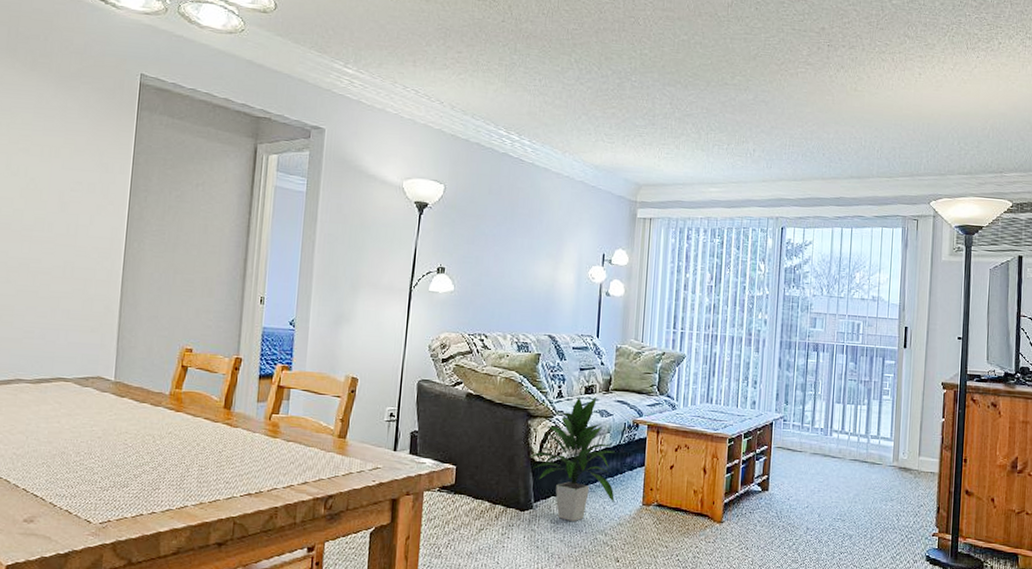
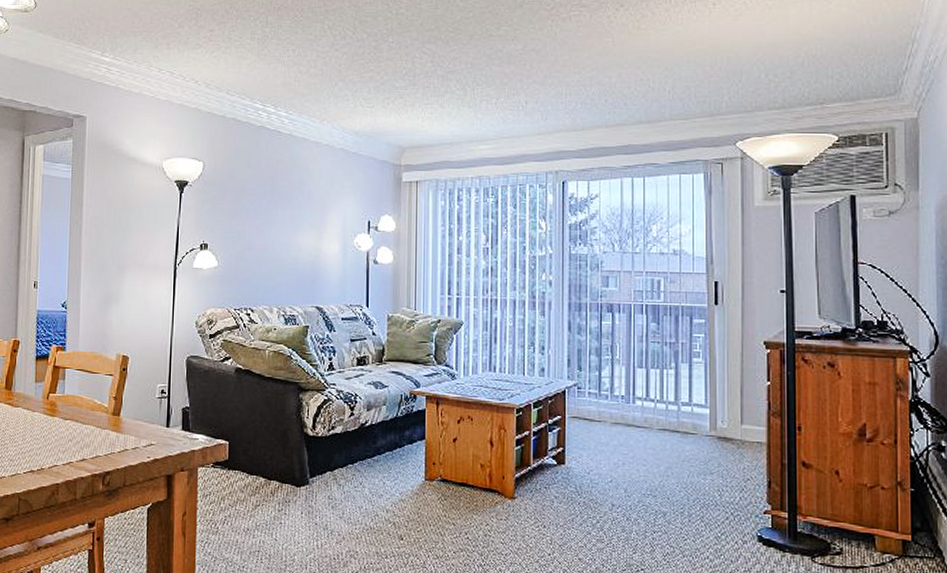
indoor plant: present [530,396,615,521] -> none [303,368,394,497]

